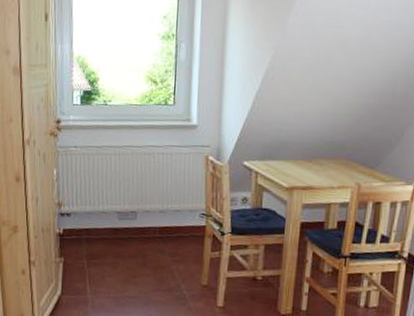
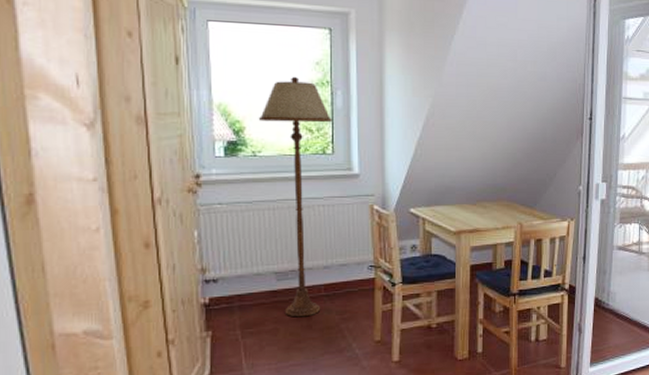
floor lamp: none [110,30,175,255] -> present [258,76,332,318]

